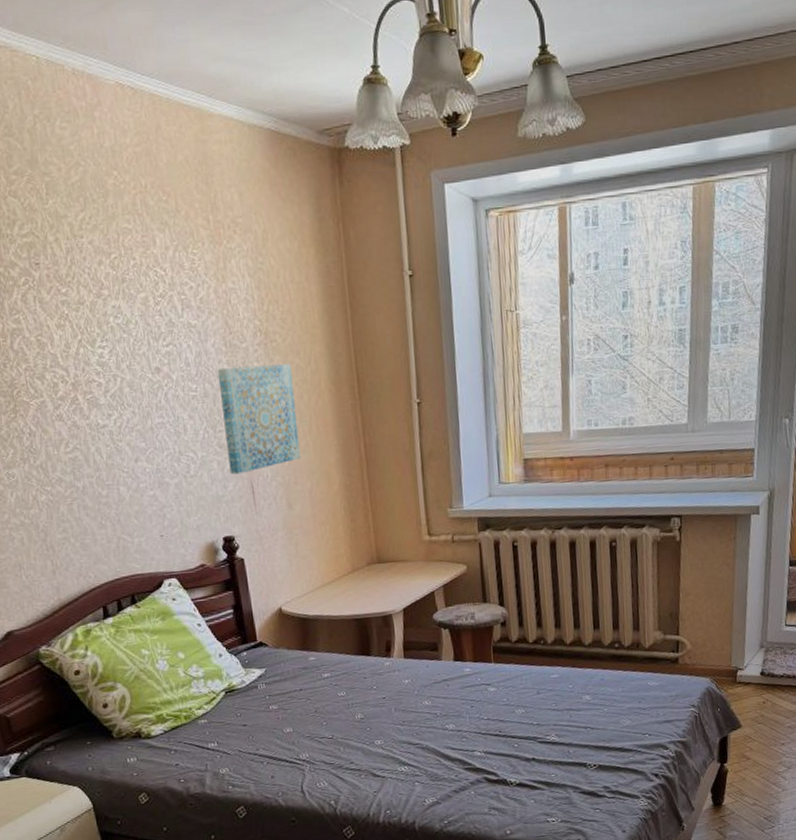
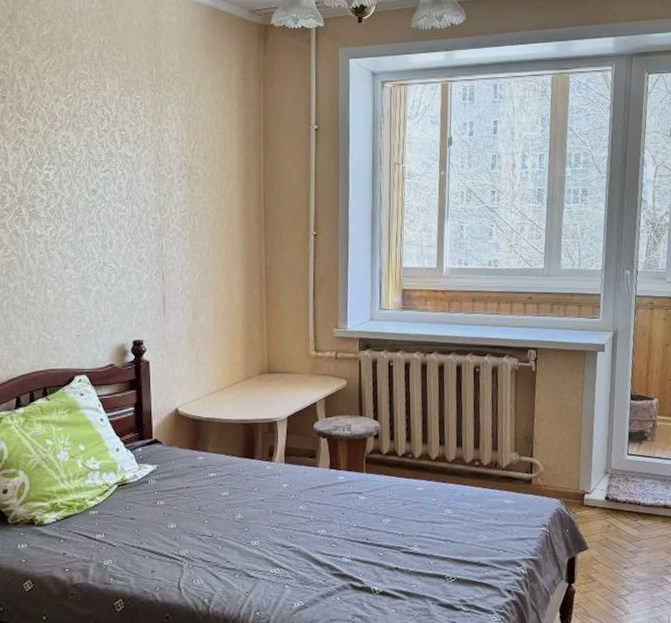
wall art: present [217,363,301,475] -> none [145,193,209,286]

